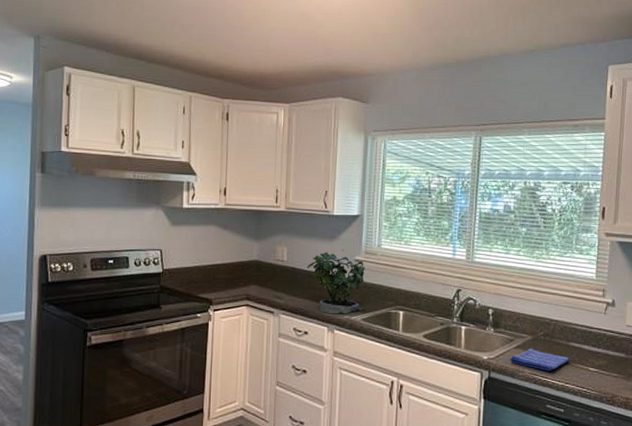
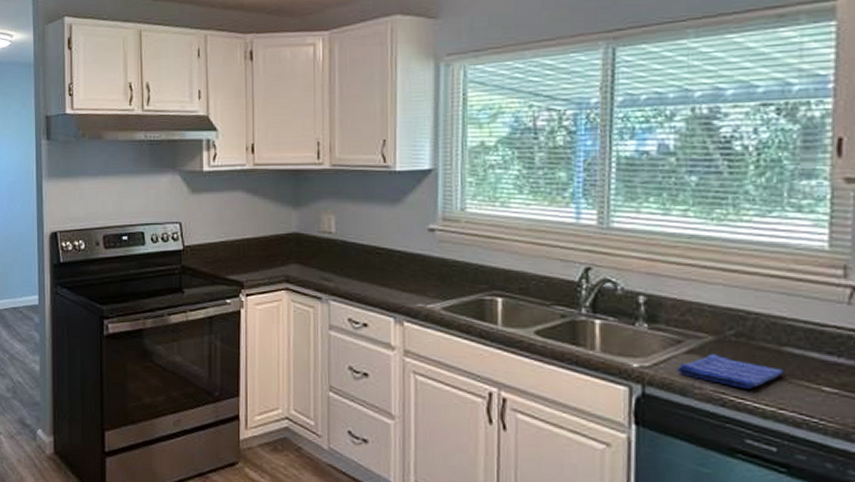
potted plant: present [307,249,365,314] -> none [362,215,446,302]

